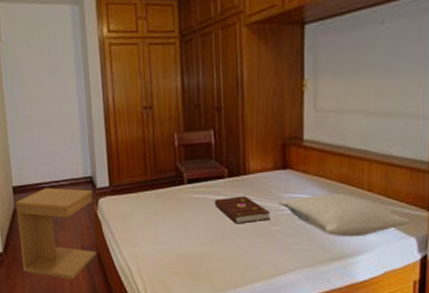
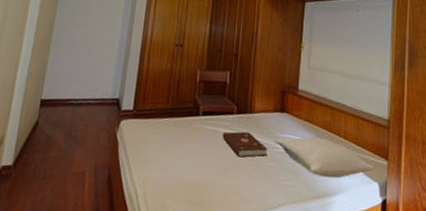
side table: present [15,187,97,279] -> none [28,104,117,200]

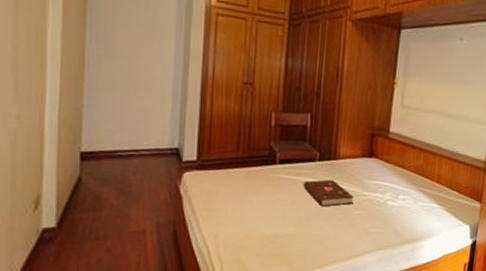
pillow: present [275,137,375,178] -> none [362,183,468,223]

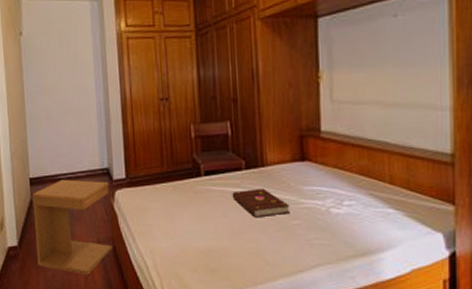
side table: none [79,156,177,260] -> present [32,179,113,275]

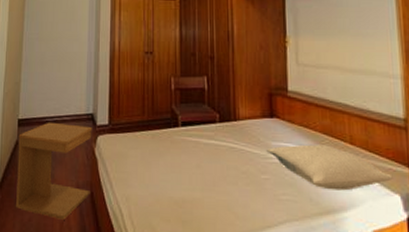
book: present [232,188,290,218] -> none [206,141,259,170]
pillow: none [297,186,437,232] -> present [266,144,394,191]

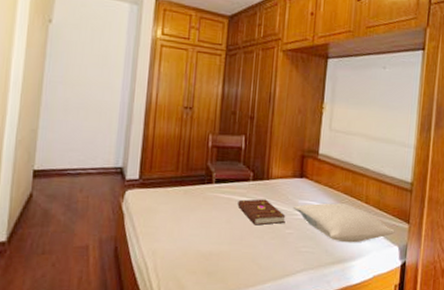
side table: present [15,122,92,220] -> none [26,174,121,275]
book: none [206,141,259,170] -> present [237,199,286,226]

